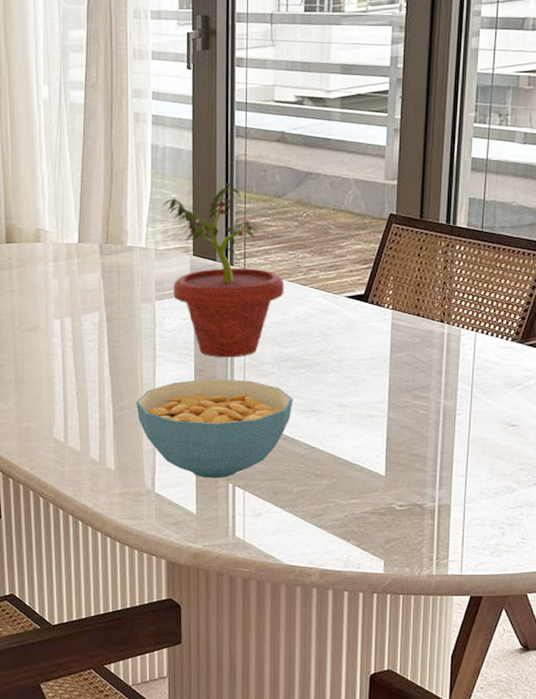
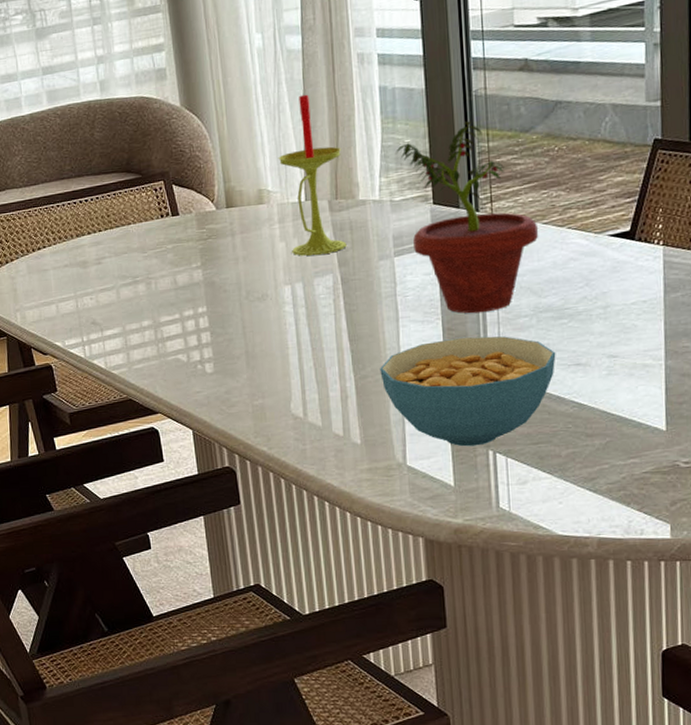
candle: none [56,145,114,293] -> present [278,94,347,256]

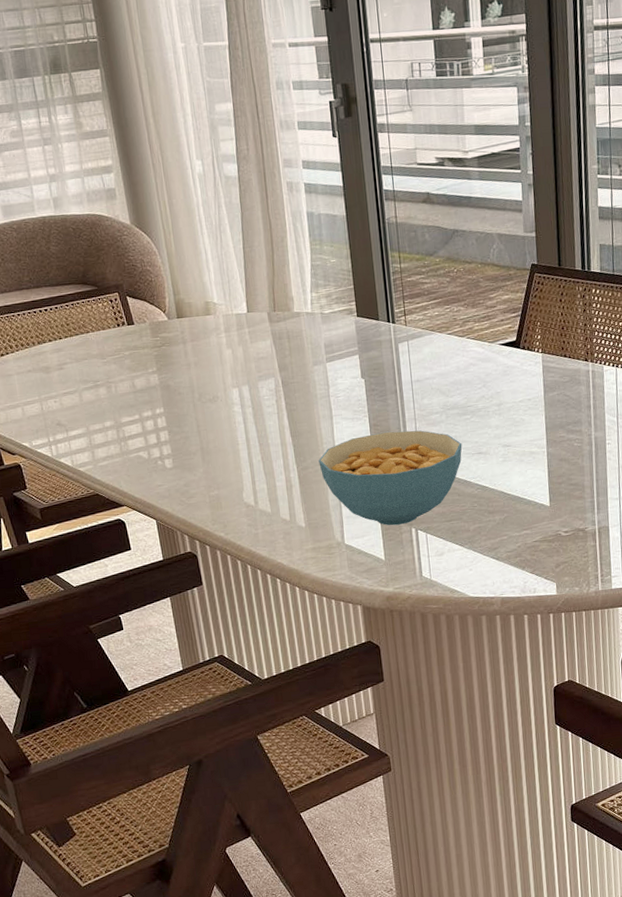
candle: present [278,94,347,256] -> none [221,217,285,362]
potted plant: present [396,121,539,314] -> none [323,245,445,411]

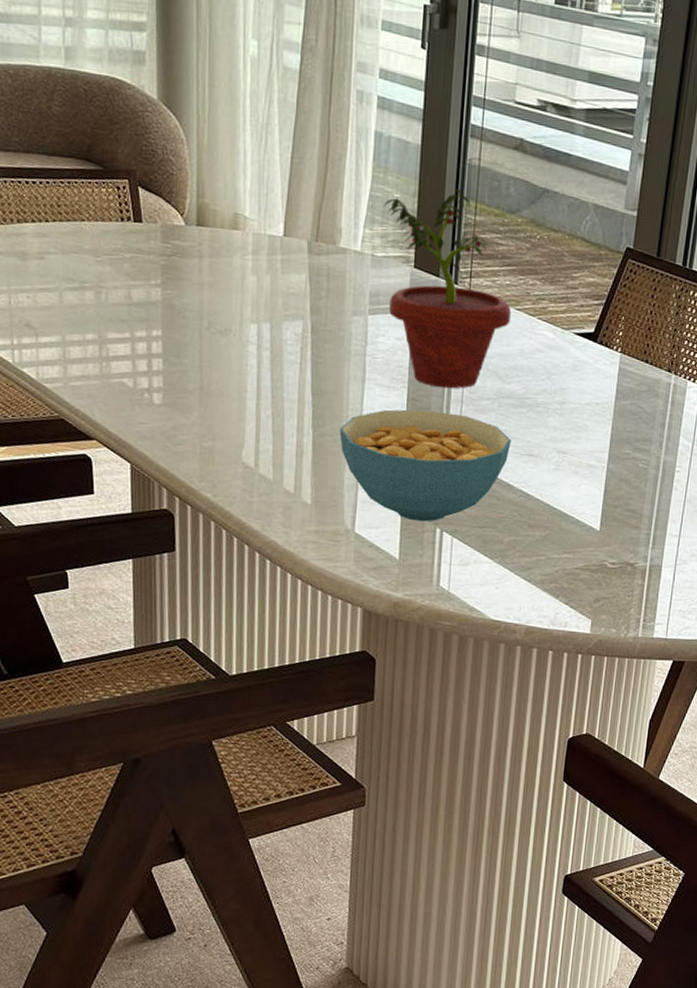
potted plant: none [323,245,445,411] -> present [383,189,512,389]

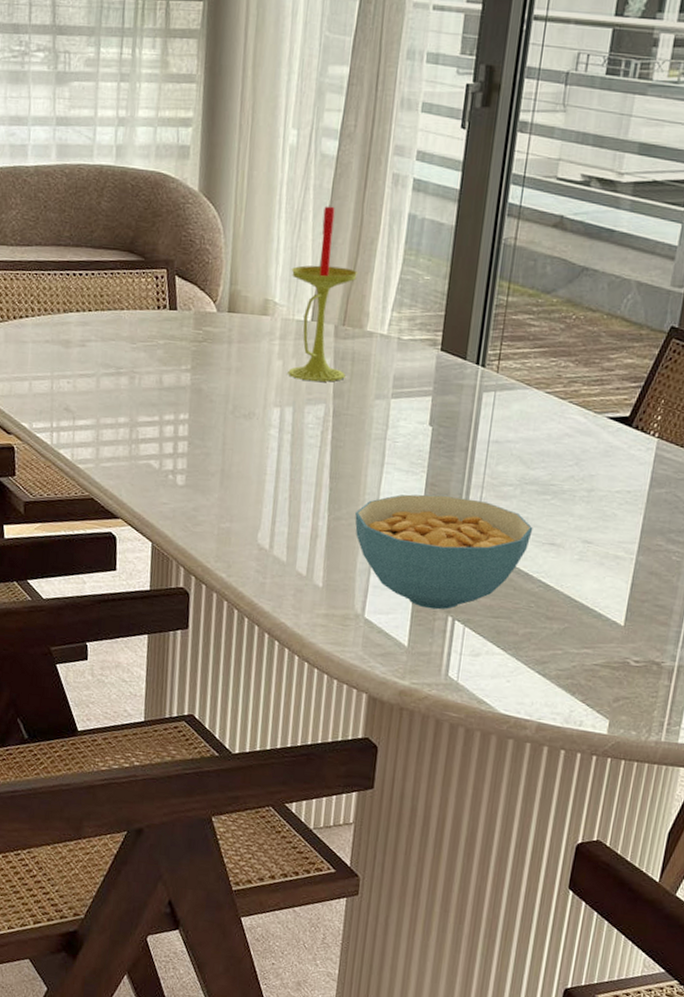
candle: none [260,120,329,298] -> present [288,206,359,382]
potted plant: present [383,189,512,389] -> none [412,269,541,474]

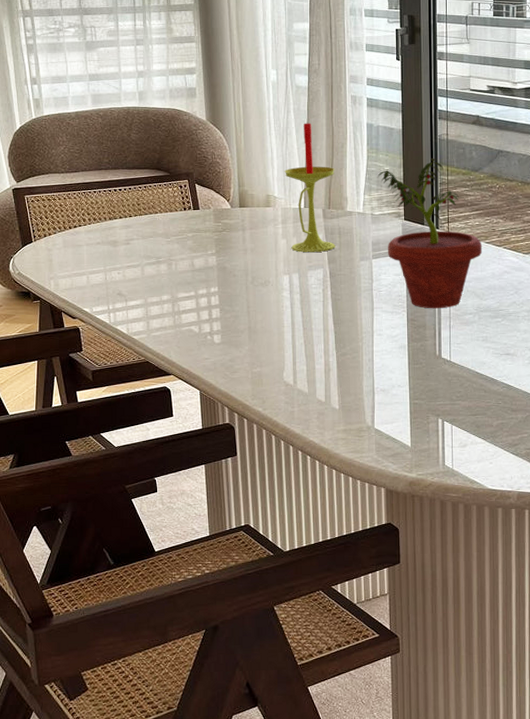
cereal bowl: present [355,494,533,610] -> none [357,327,492,415]
potted plant: none [412,269,541,474] -> present [377,158,483,309]

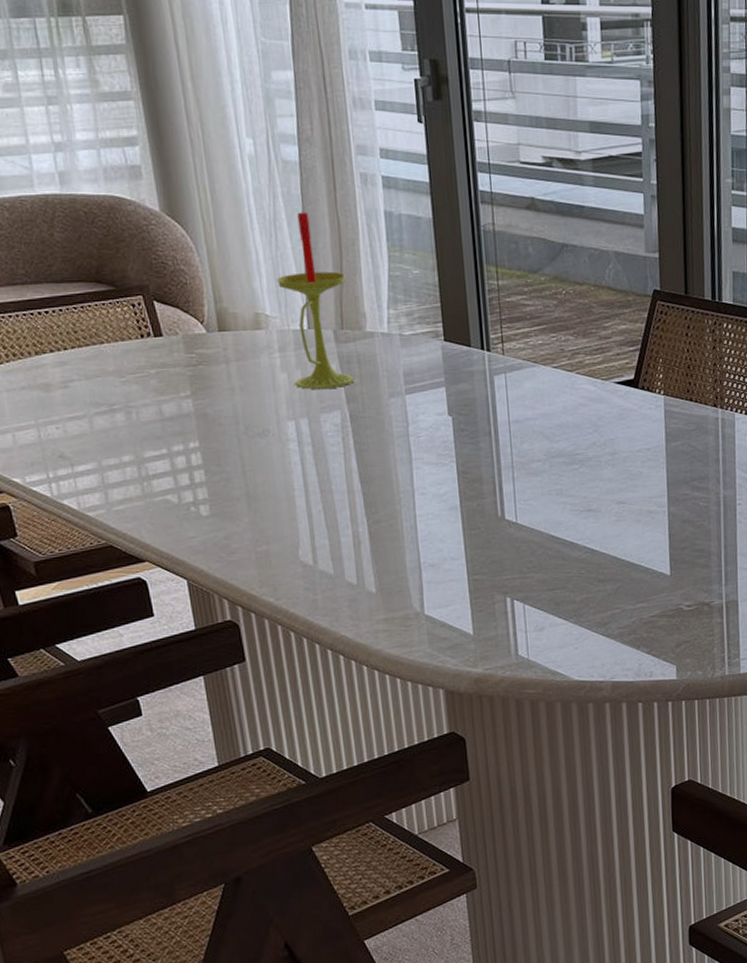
potted plant: present [377,158,483,309] -> none [404,256,550,457]

